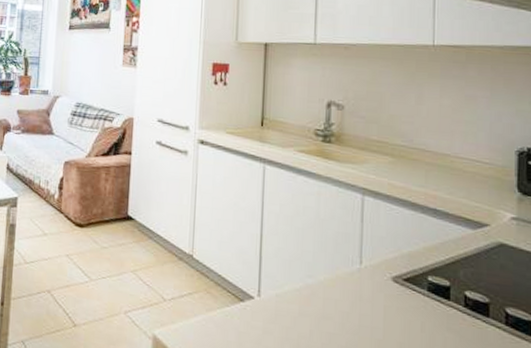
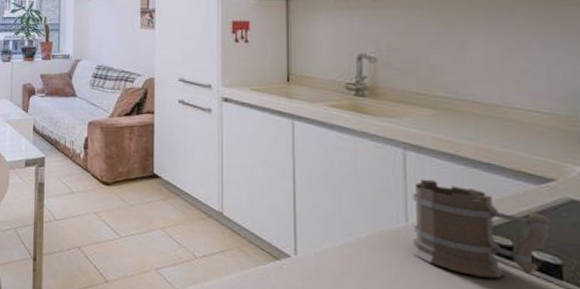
mug: none [362,223,482,317] -> present [411,179,550,279]

